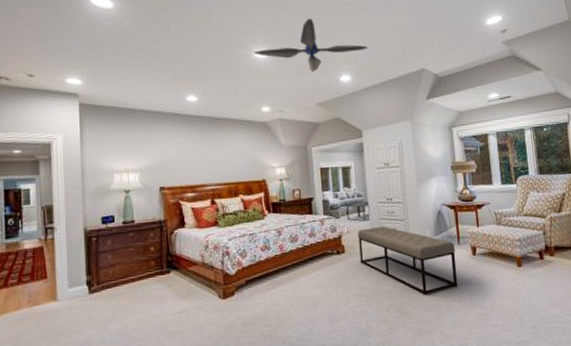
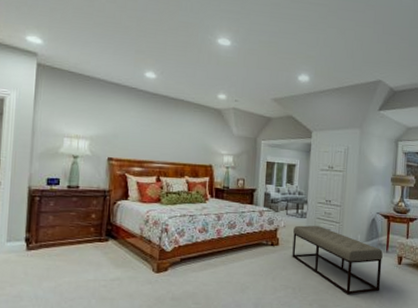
ceiling fan: present [253,19,368,72] -> none [217,13,330,67]

